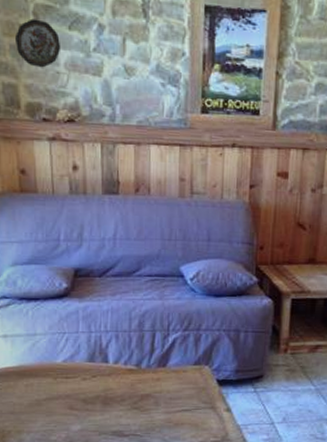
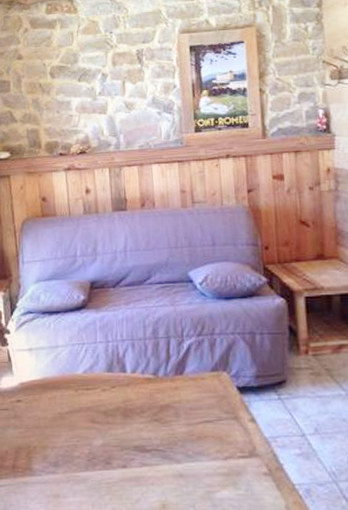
decorative plate: present [16,18,61,68] -> none [37,77,73,114]

